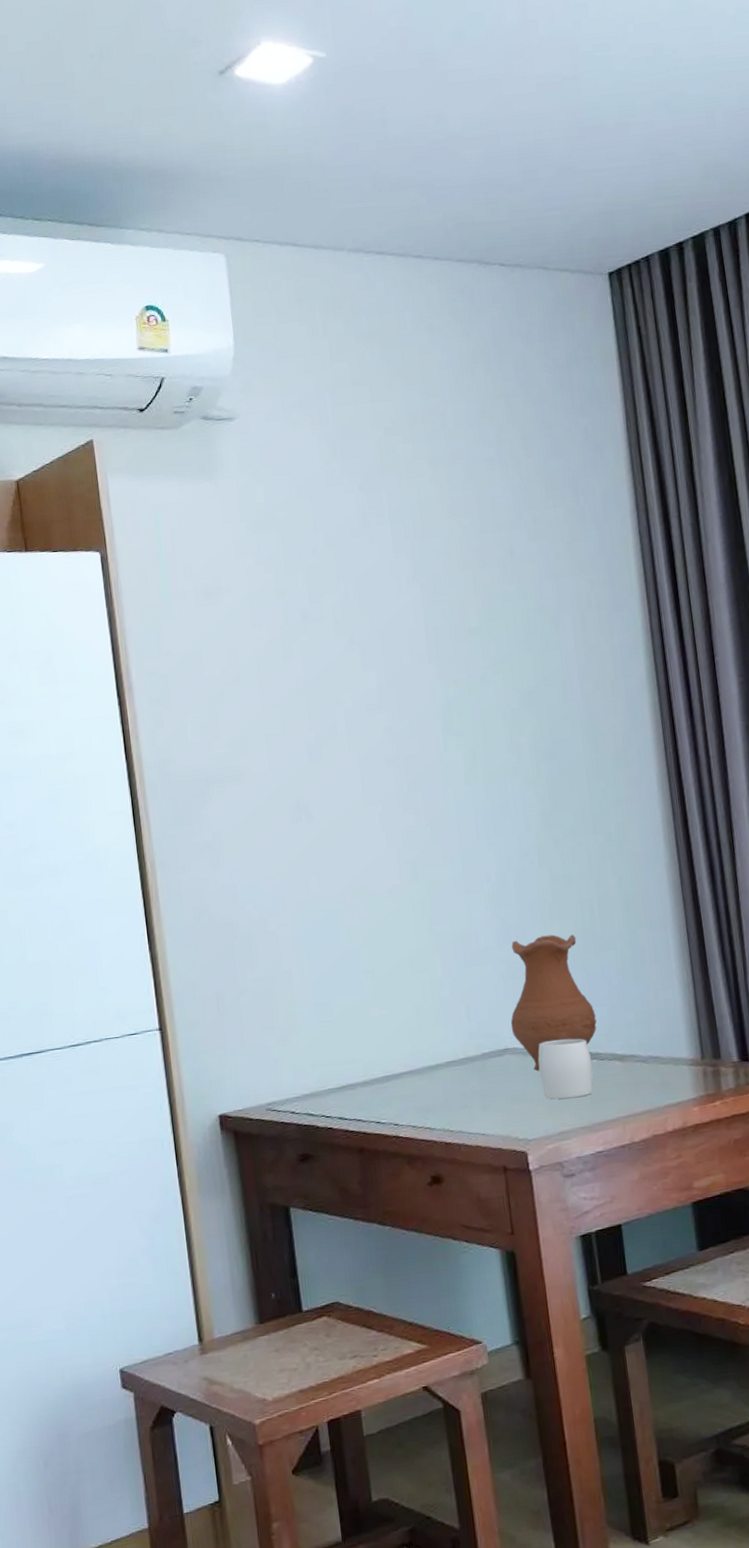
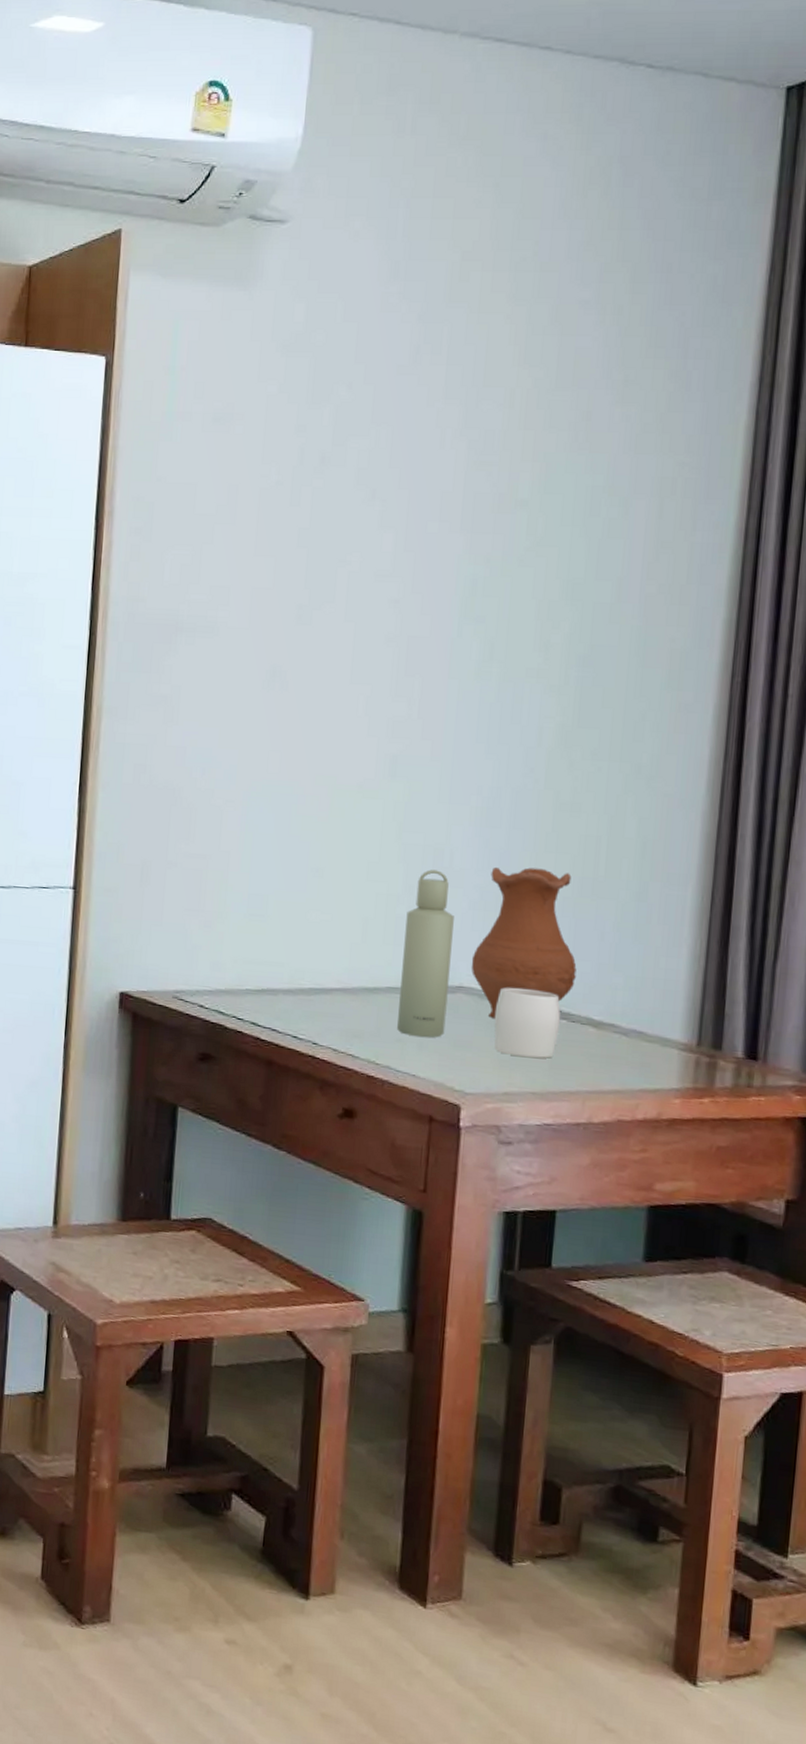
bottle: none [450,952,502,1101] -> present [397,869,454,1038]

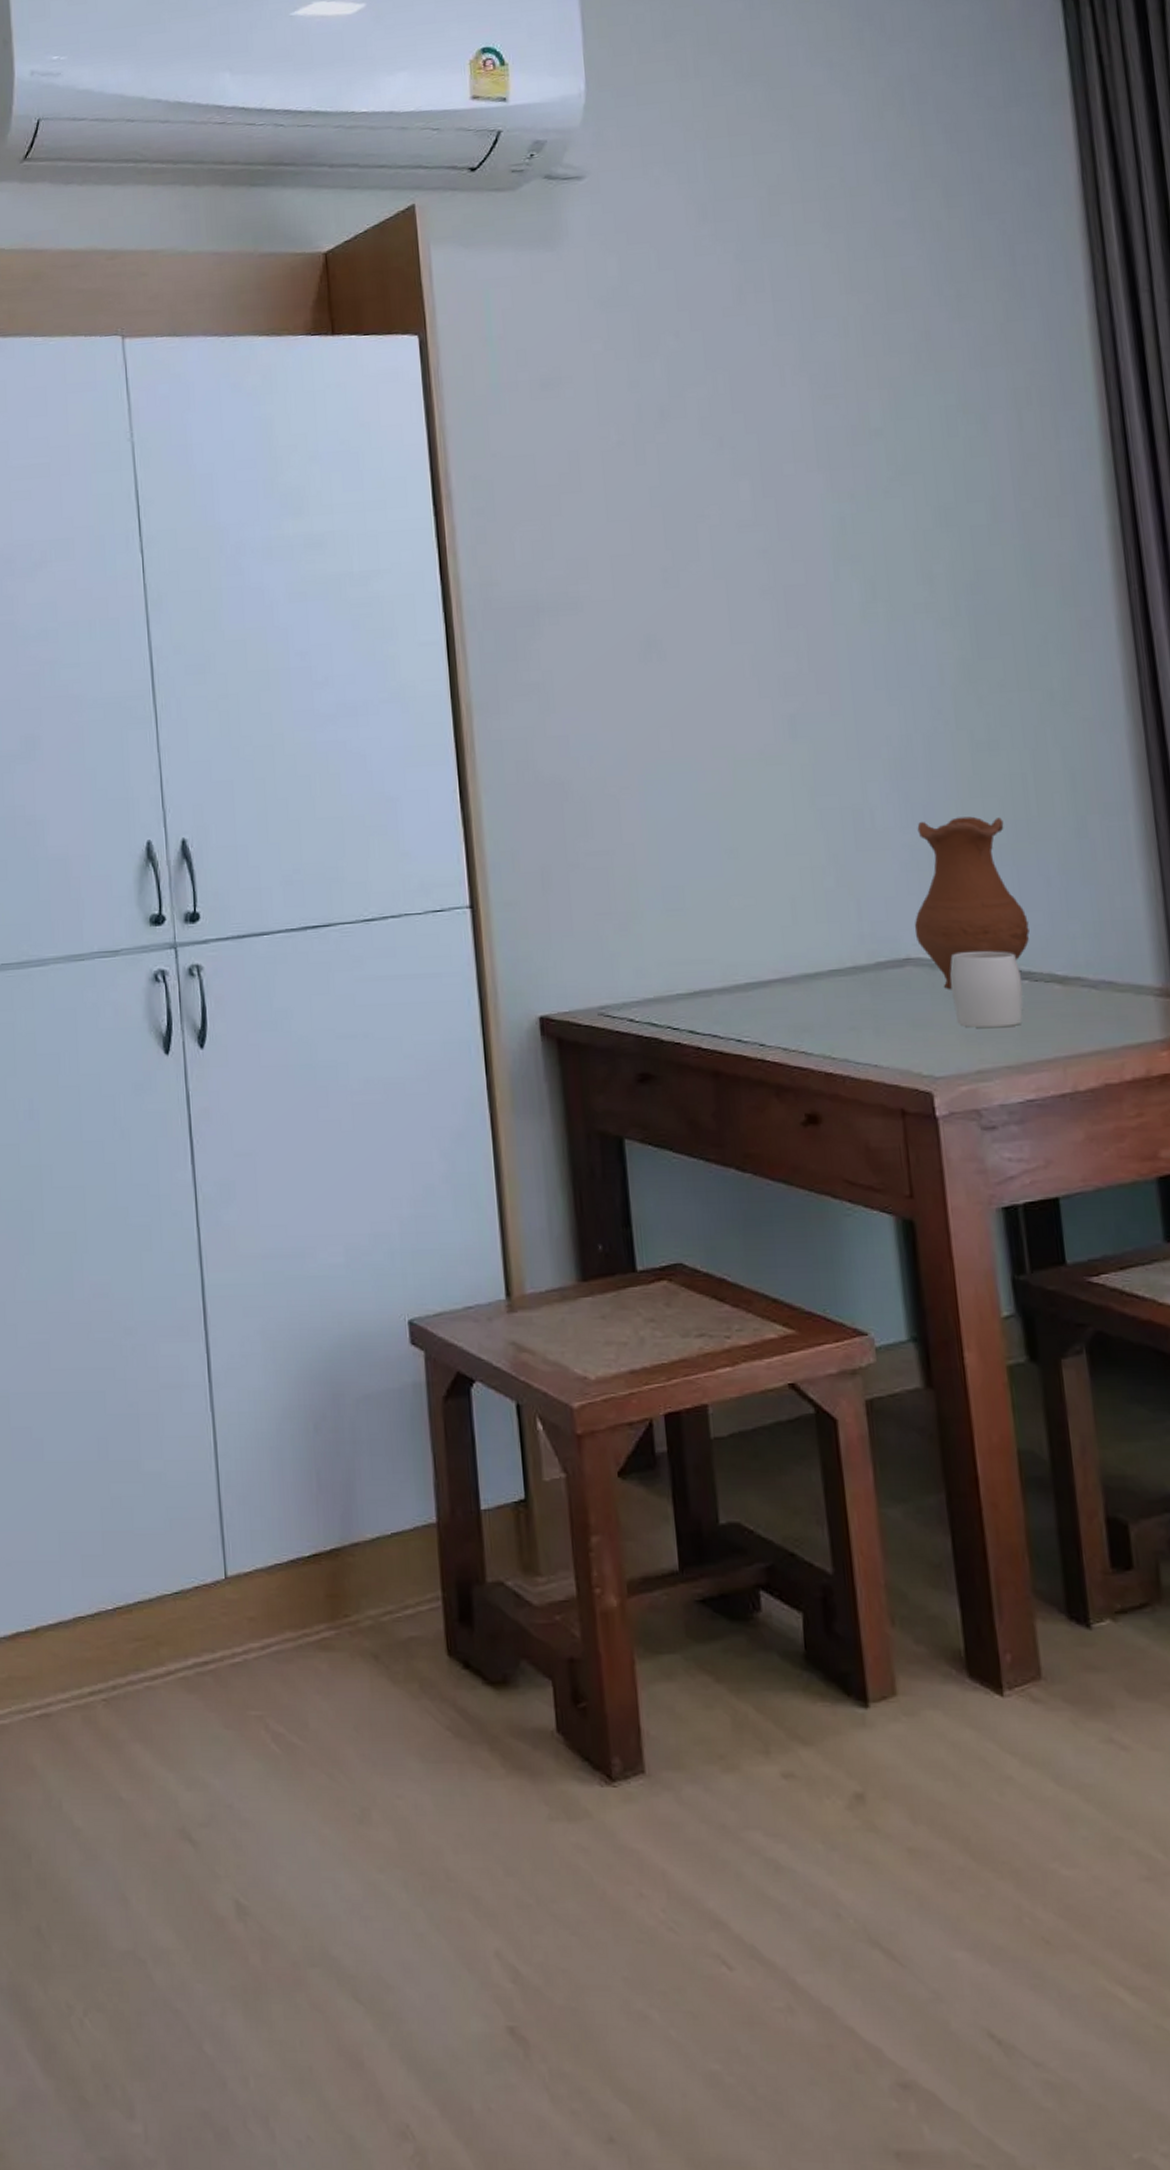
bottle: present [397,869,454,1038] -> none [835,833,901,1021]

